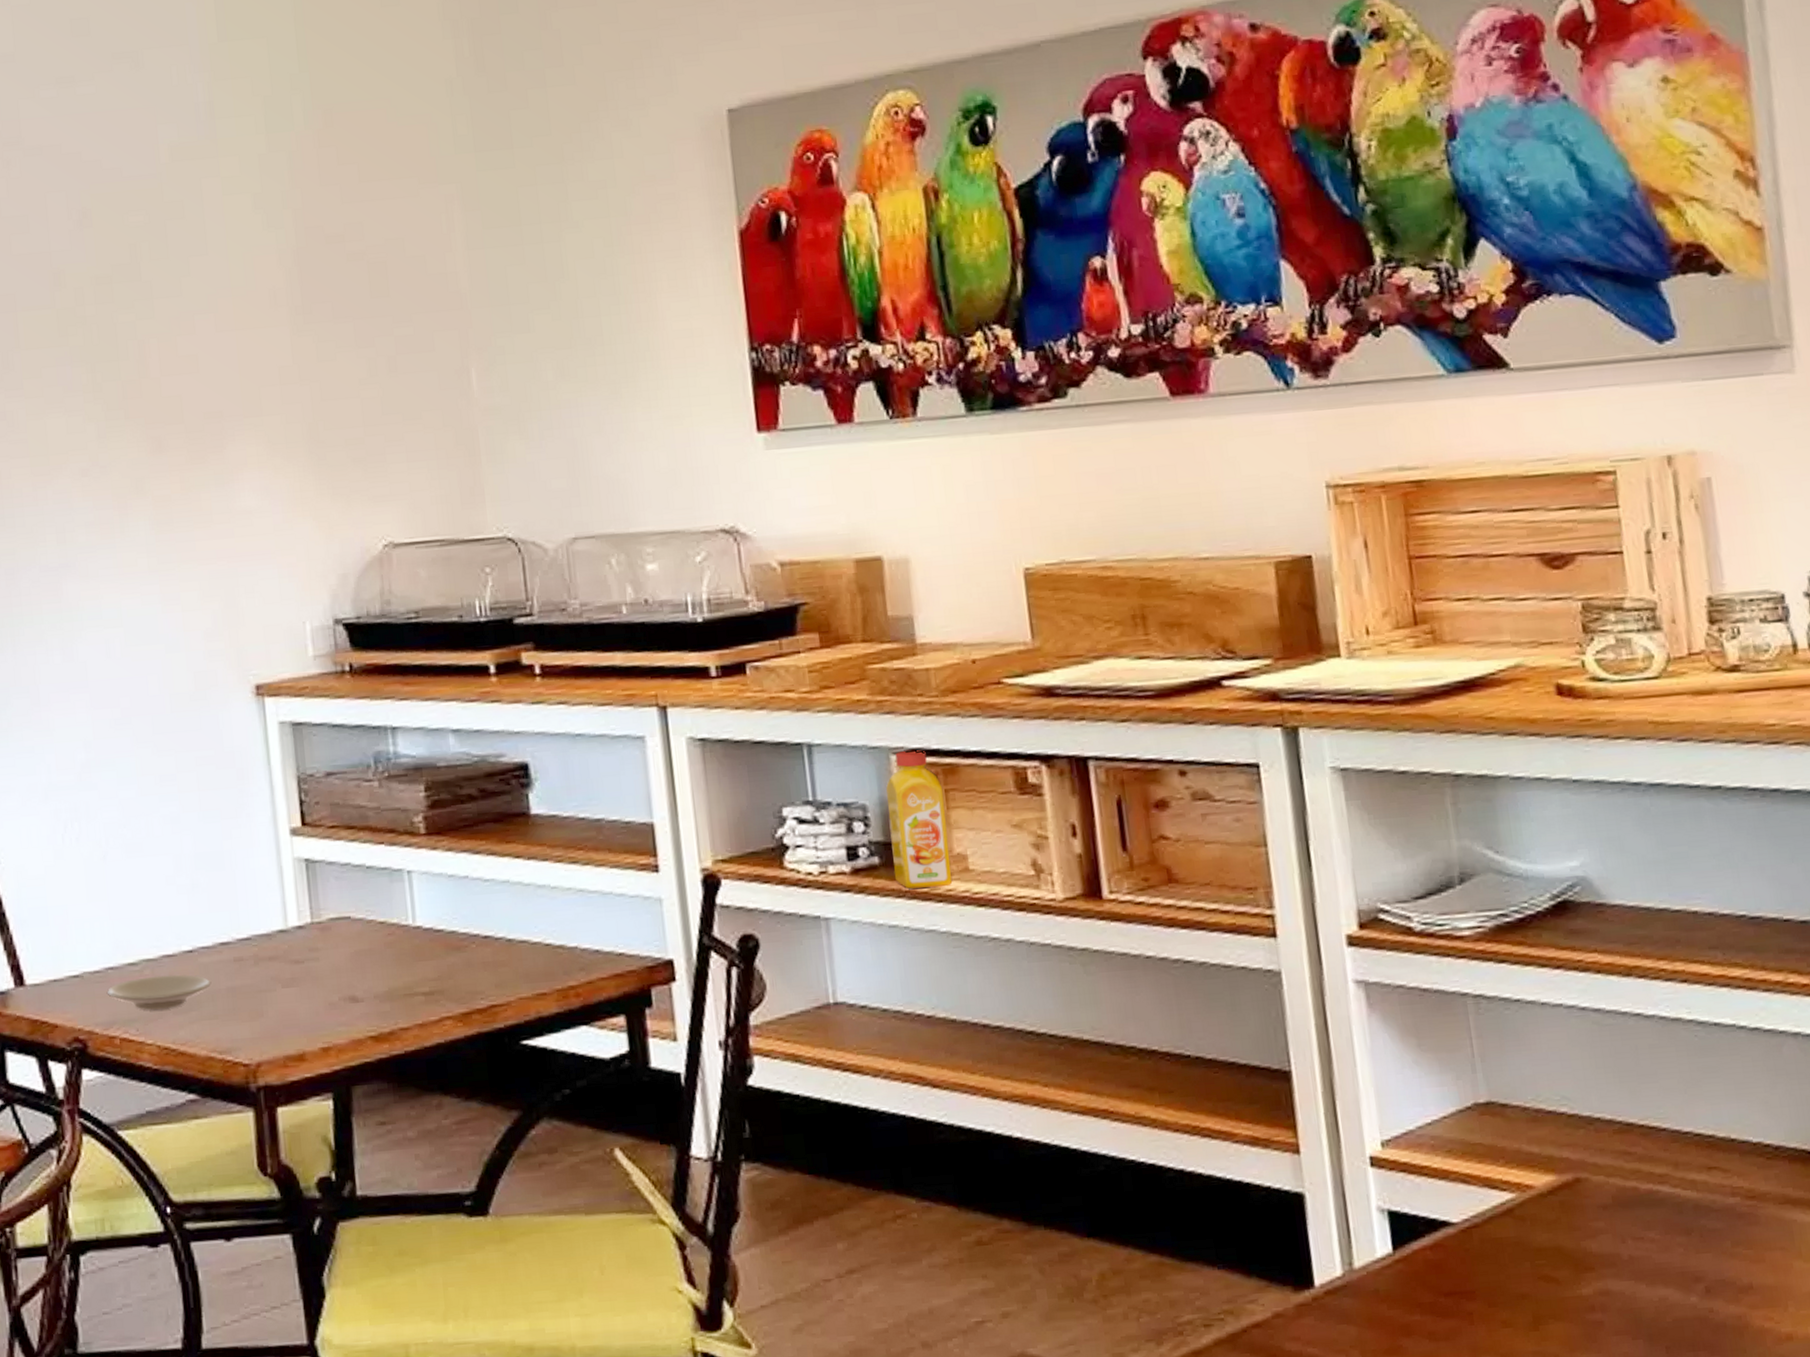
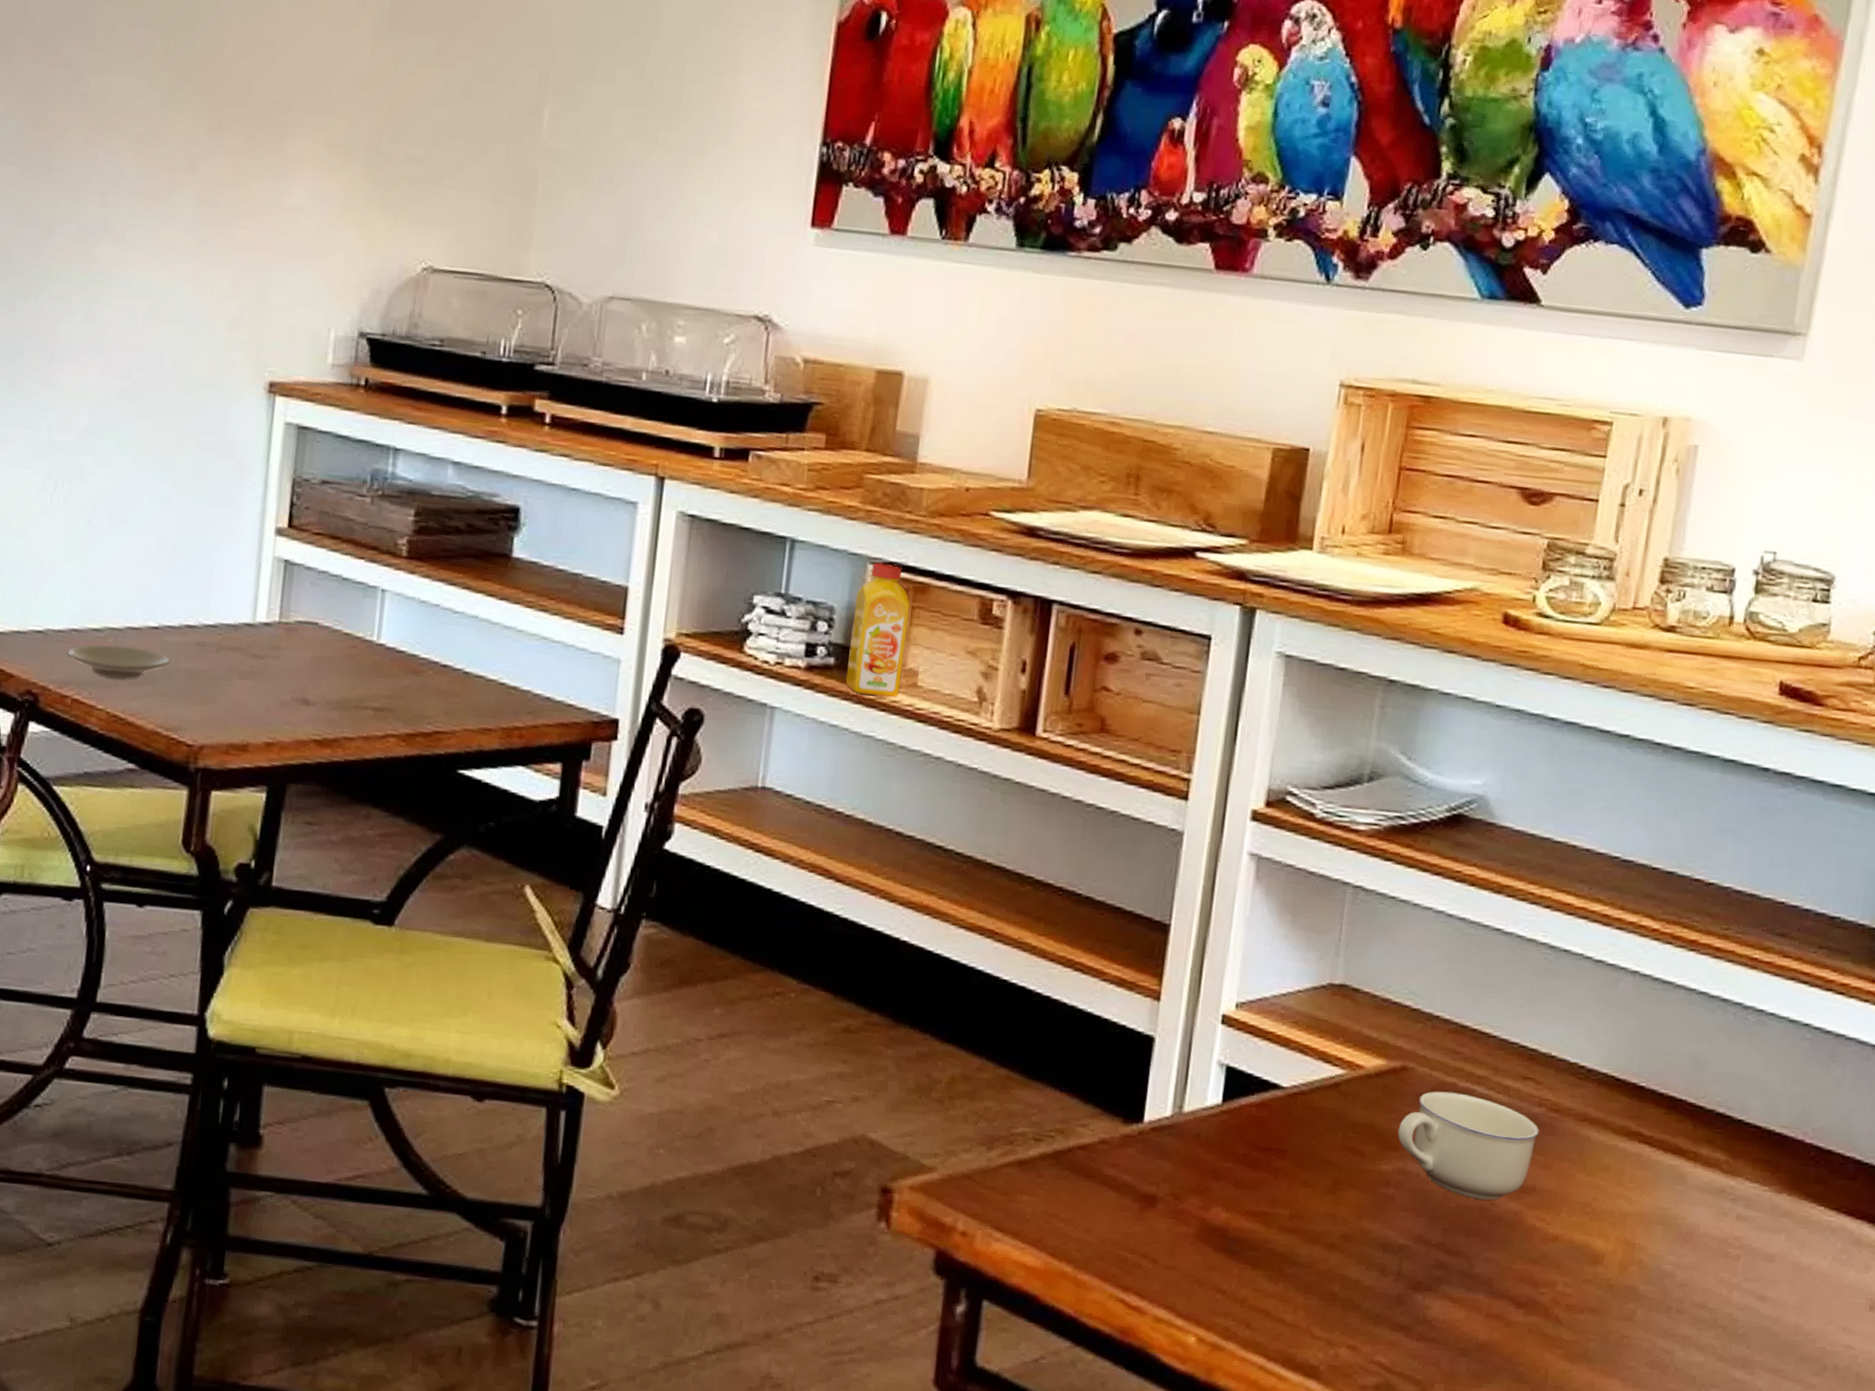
cup: none [1588,1196,1741,1309] -> present [1397,1091,1539,1201]

